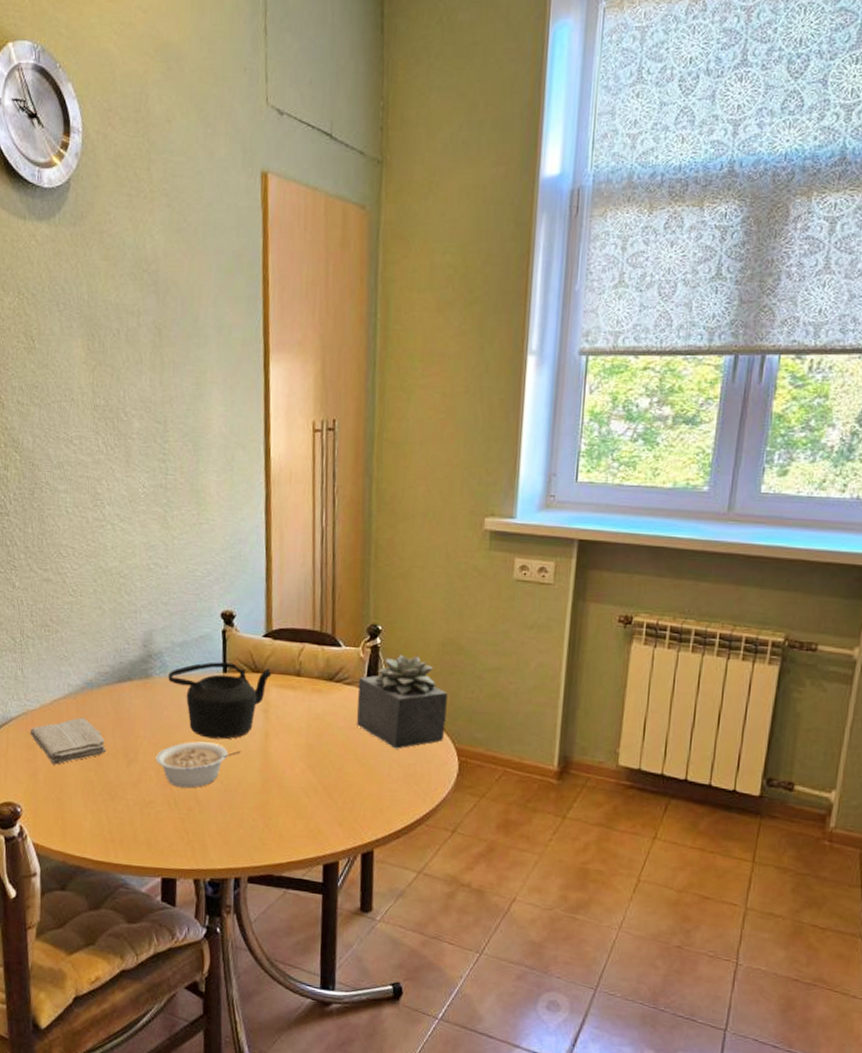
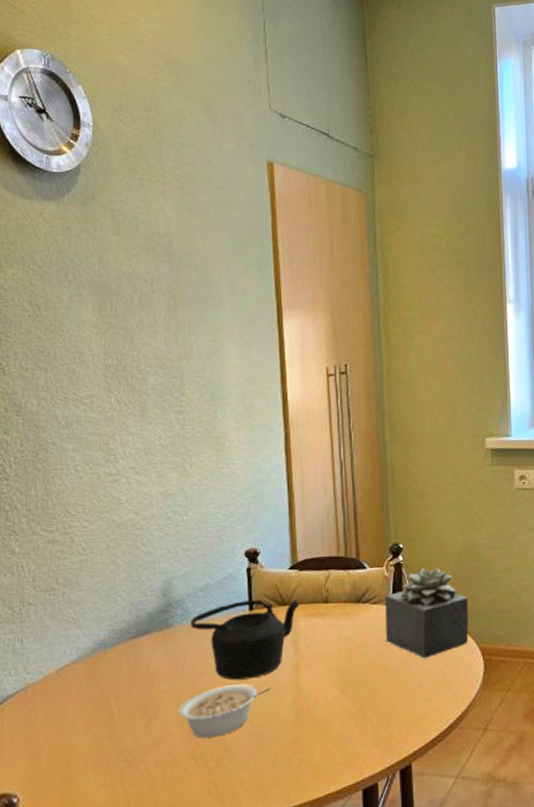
washcloth: present [30,717,107,765] -> none [30,681,123,740]

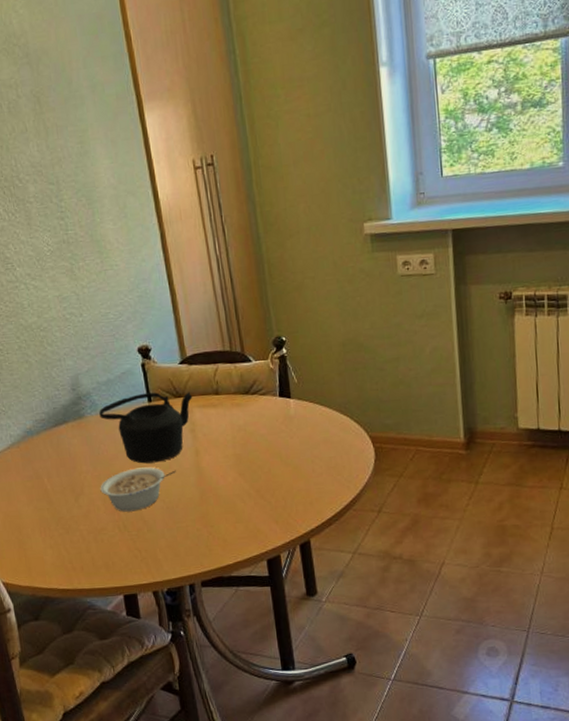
succulent plant: present [384,567,469,659] -> none [272,359,358,446]

